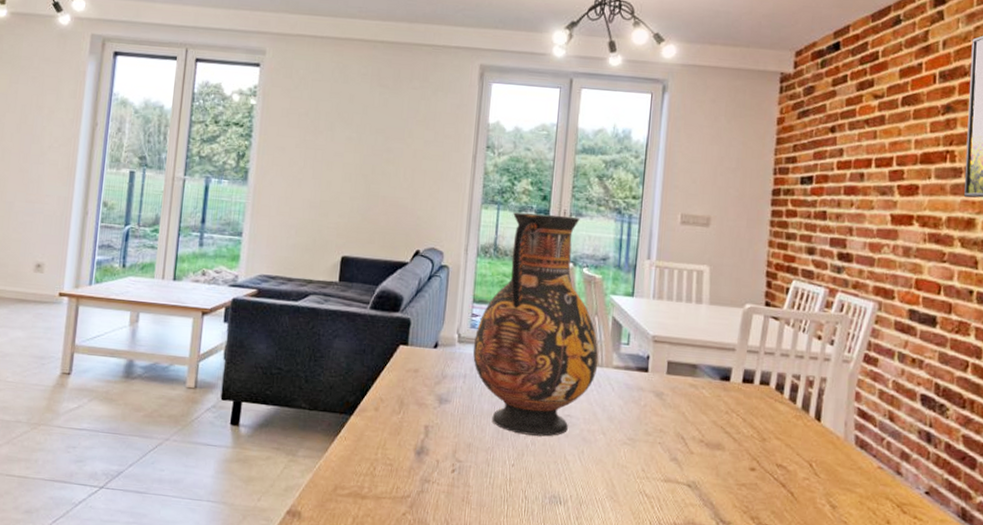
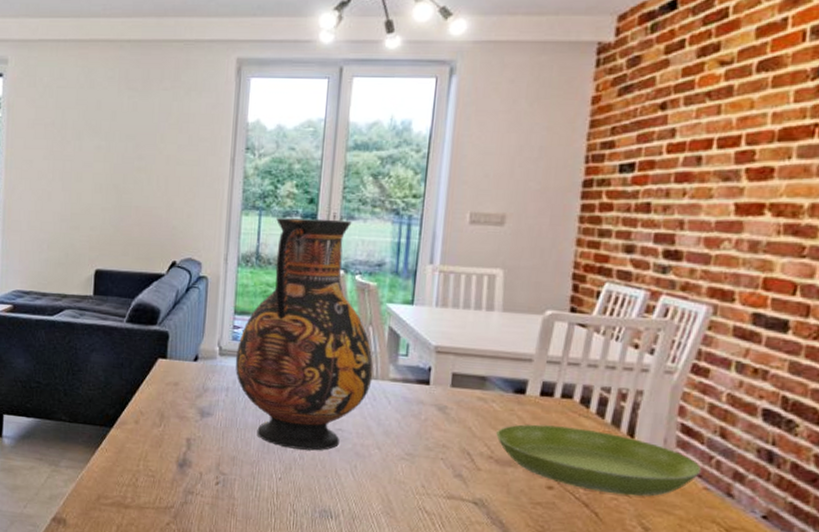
saucer: none [706,409,876,476] -> present [496,424,702,497]

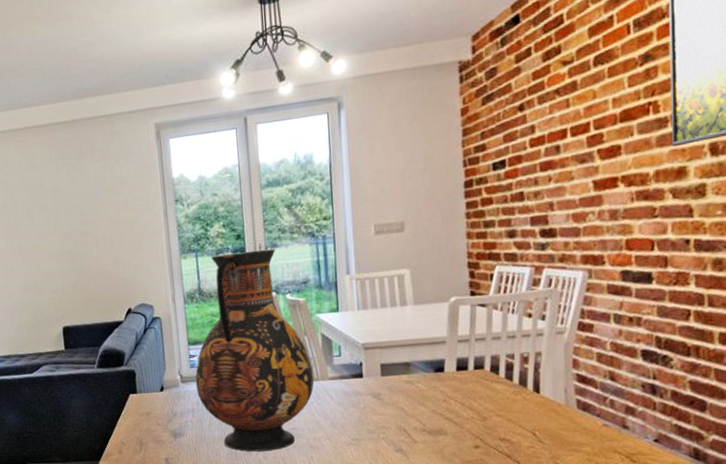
saucer: present [496,424,702,497] -> none [425,392,599,443]

